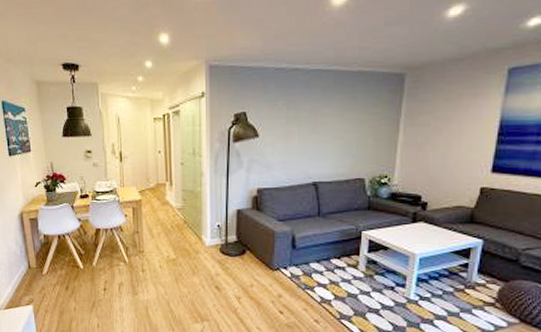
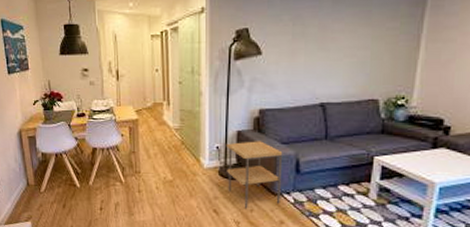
side table: none [226,219,280,284] -> present [225,141,283,209]

